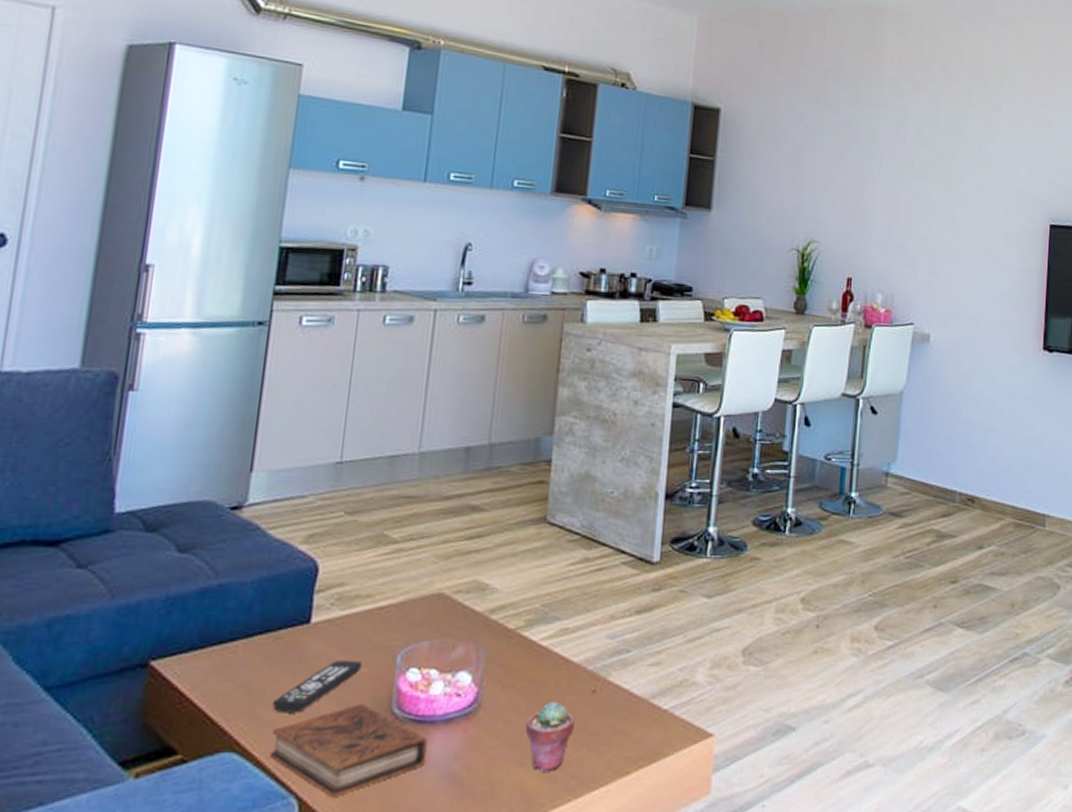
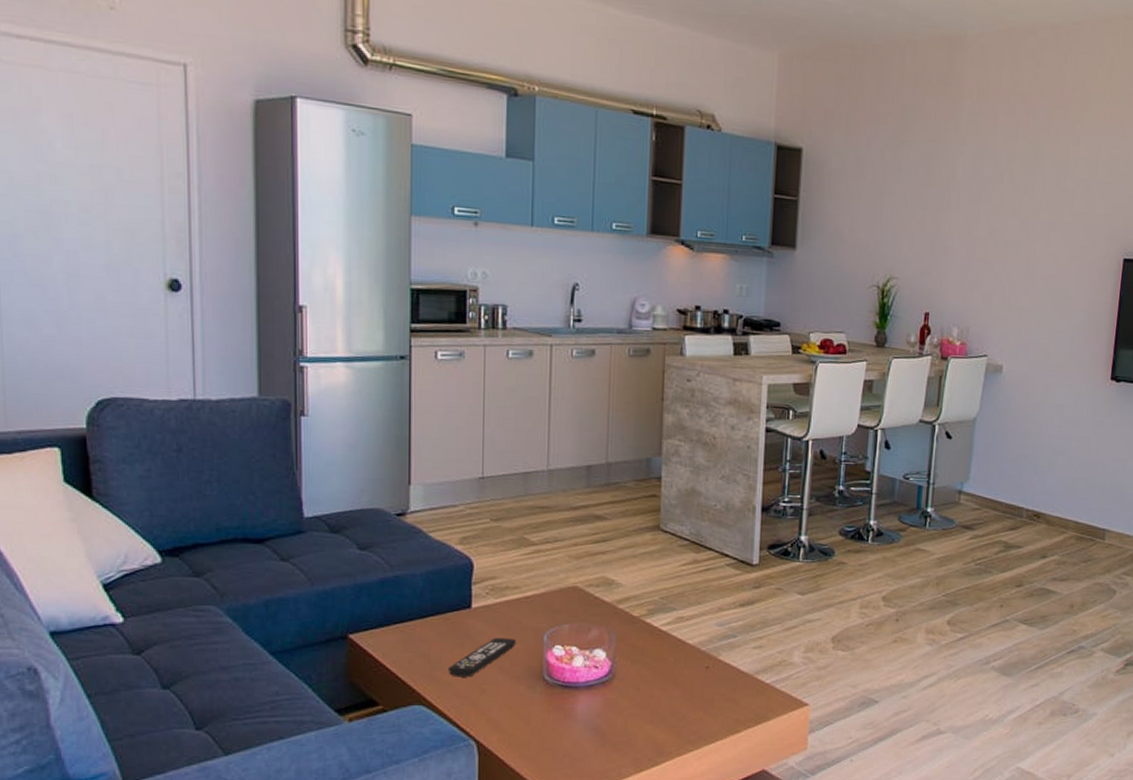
book: present [270,704,427,797] -> none [450,672,574,741]
potted succulent: present [525,701,575,772] -> none [652,674,693,728]

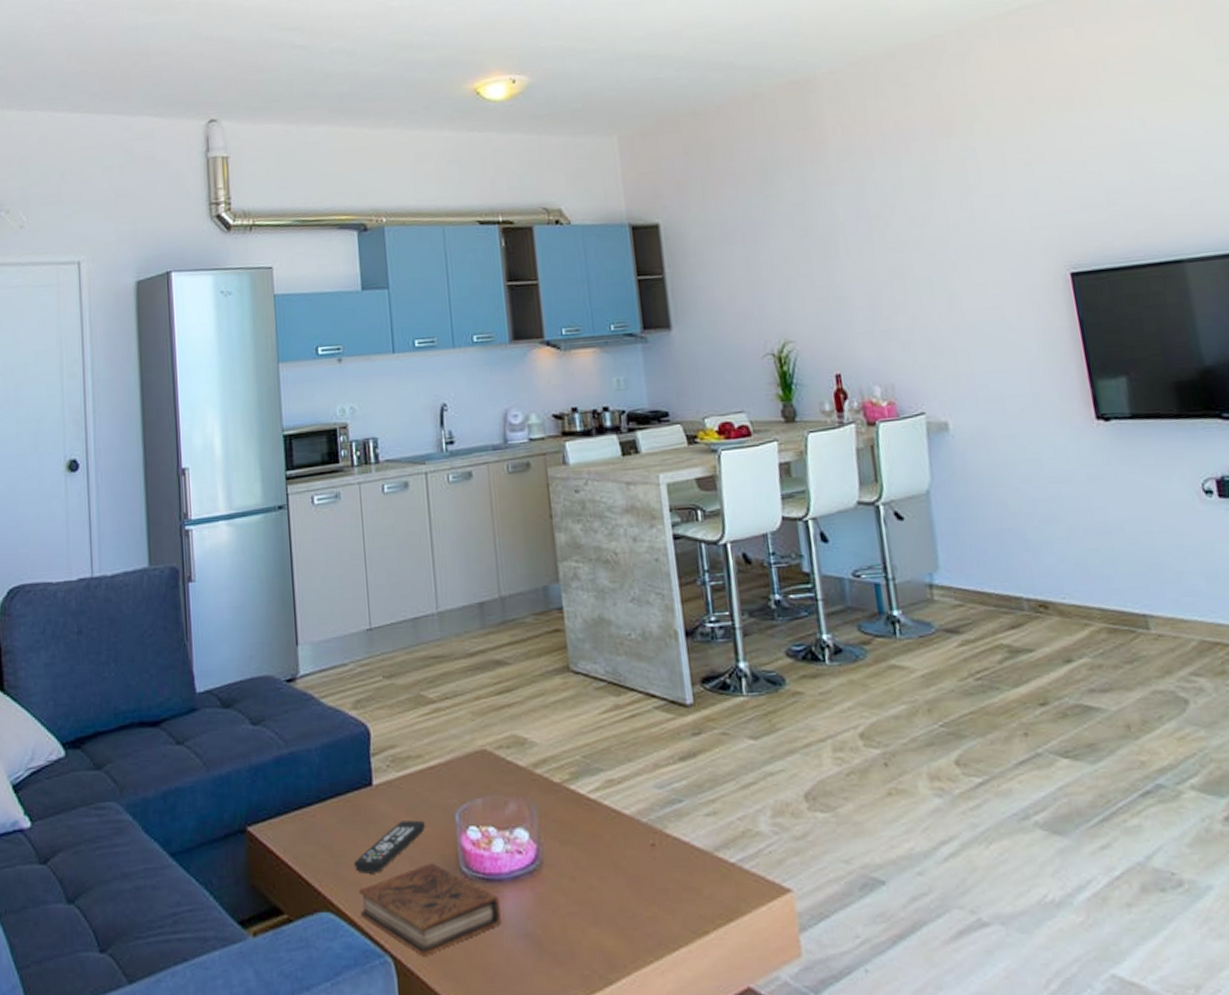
book: none [450,672,574,741] -> present [358,863,501,956]

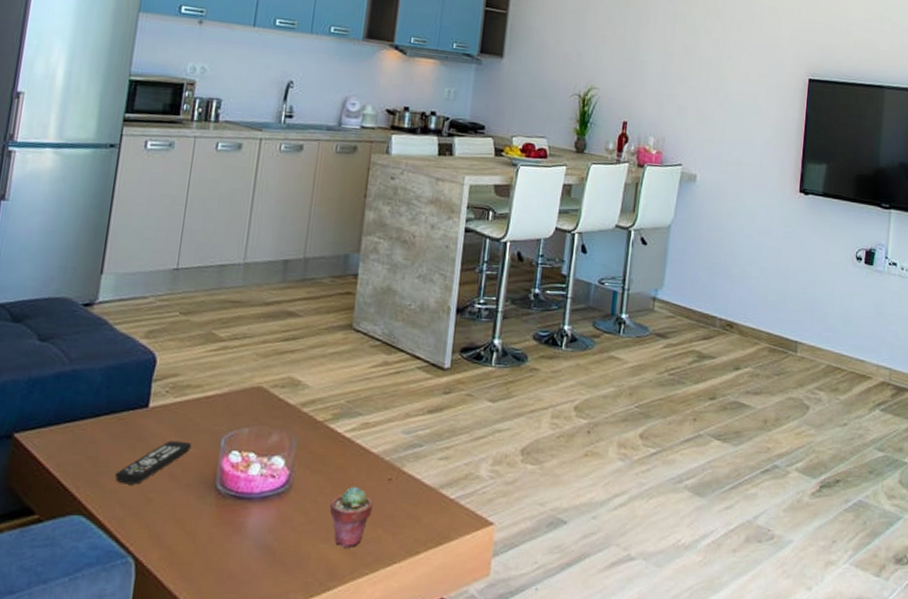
book: present [358,863,501,956] -> none [112,479,245,559]
potted succulent: none [590,856,641,931] -> present [329,486,373,548]

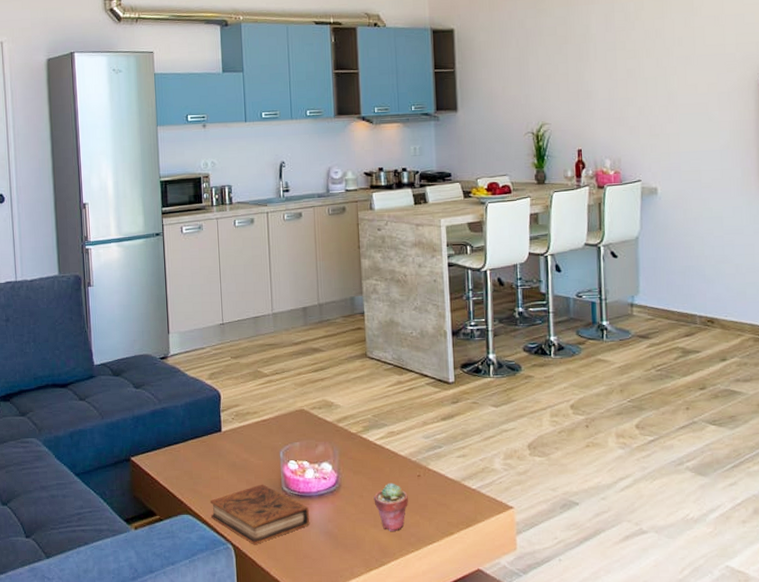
book: none [112,479,245,559] -> present [209,484,309,544]
remote control: present [115,440,191,485] -> none [207,455,258,490]

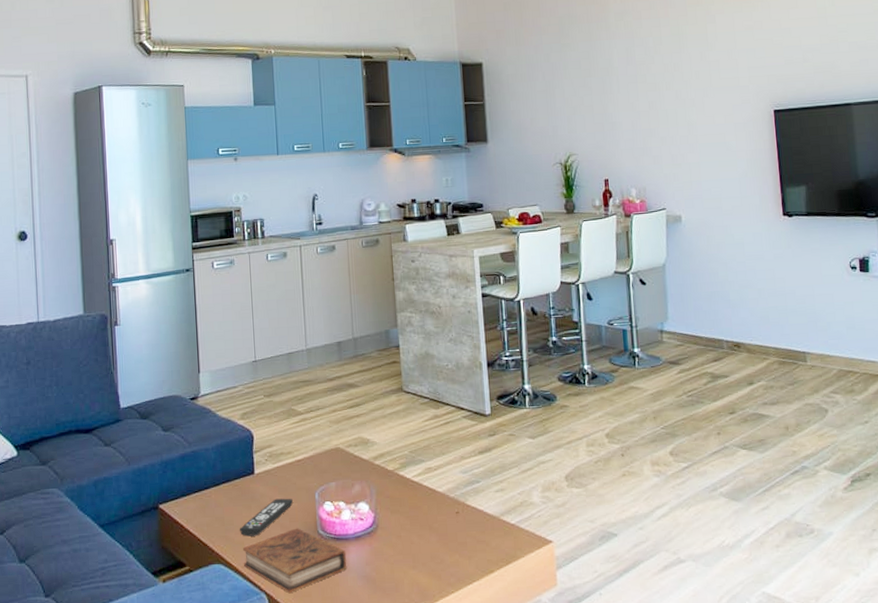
remote control: none [207,455,258,490] -> present [240,498,293,537]
potted succulent: present [373,483,408,531] -> none [412,521,447,572]

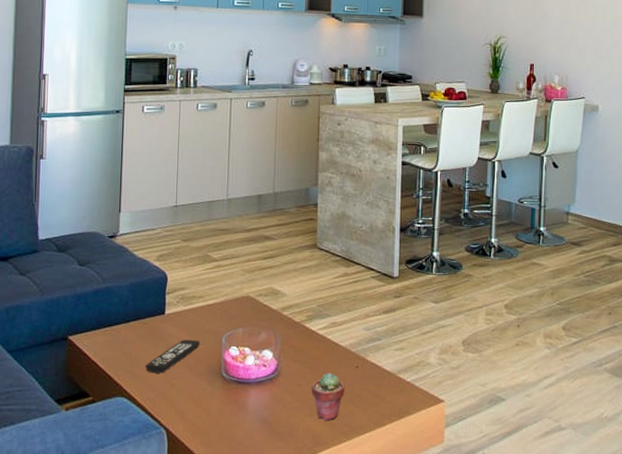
book: present [242,528,346,593] -> none [146,369,246,429]
potted succulent: none [412,521,447,572] -> present [311,372,345,421]

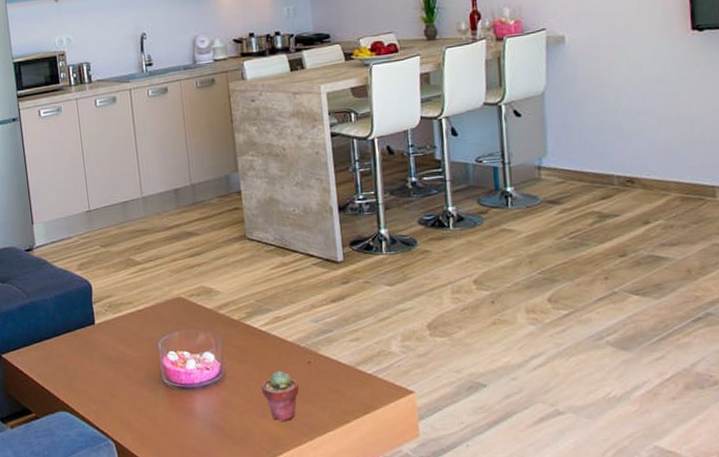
remote control: present [146,339,200,374] -> none [83,347,136,385]

